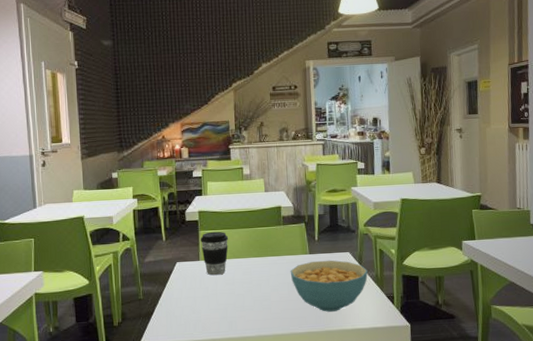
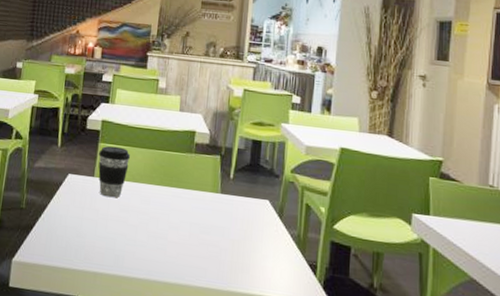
cereal bowl: present [290,260,368,312] -> none [195,202,288,270]

